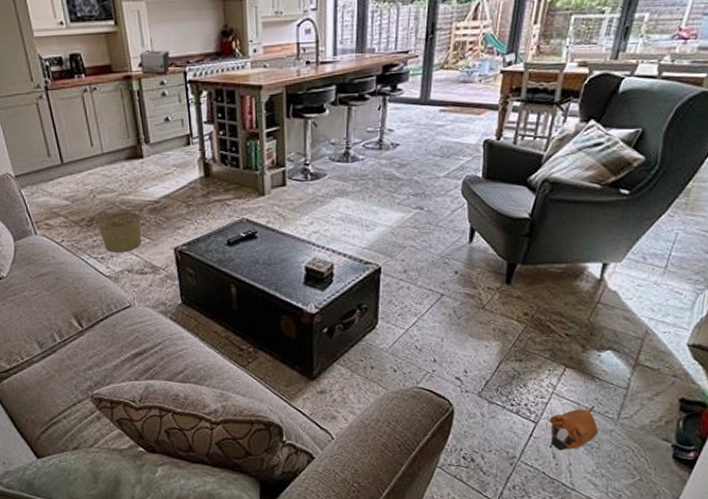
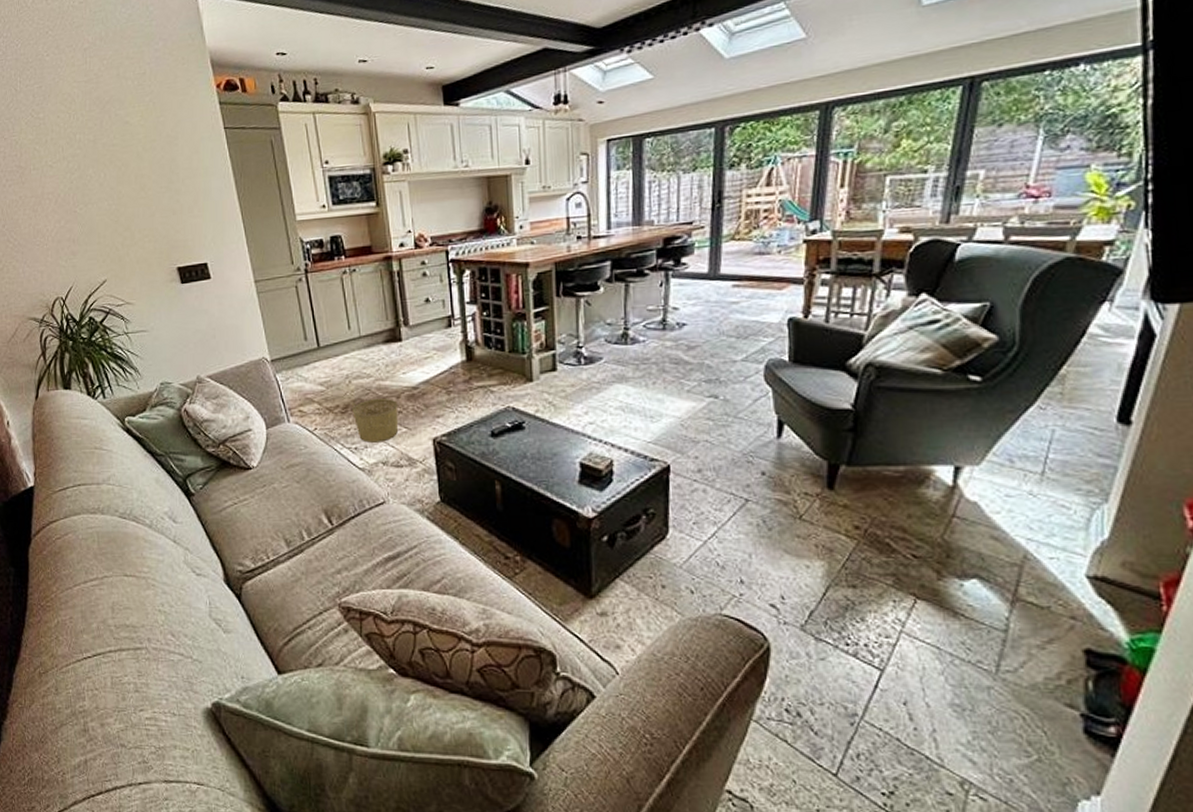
toaster: present [140,50,171,75] -> none [401,229,432,255]
dog toy: present [549,405,599,451] -> none [899,651,973,711]

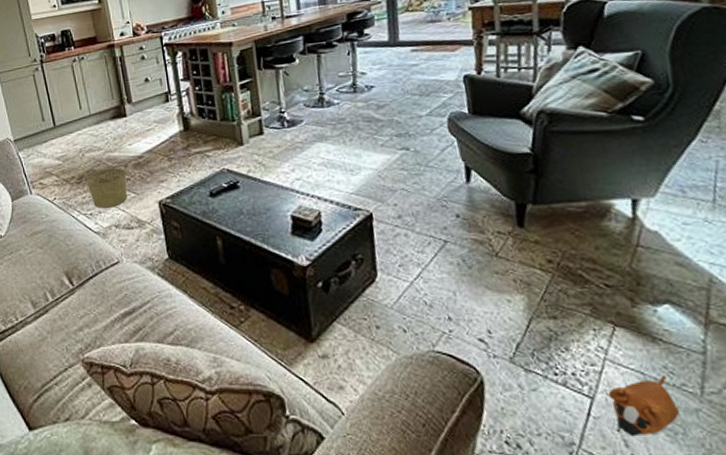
dog toy: none [899,651,973,711] -> present [608,375,683,437]

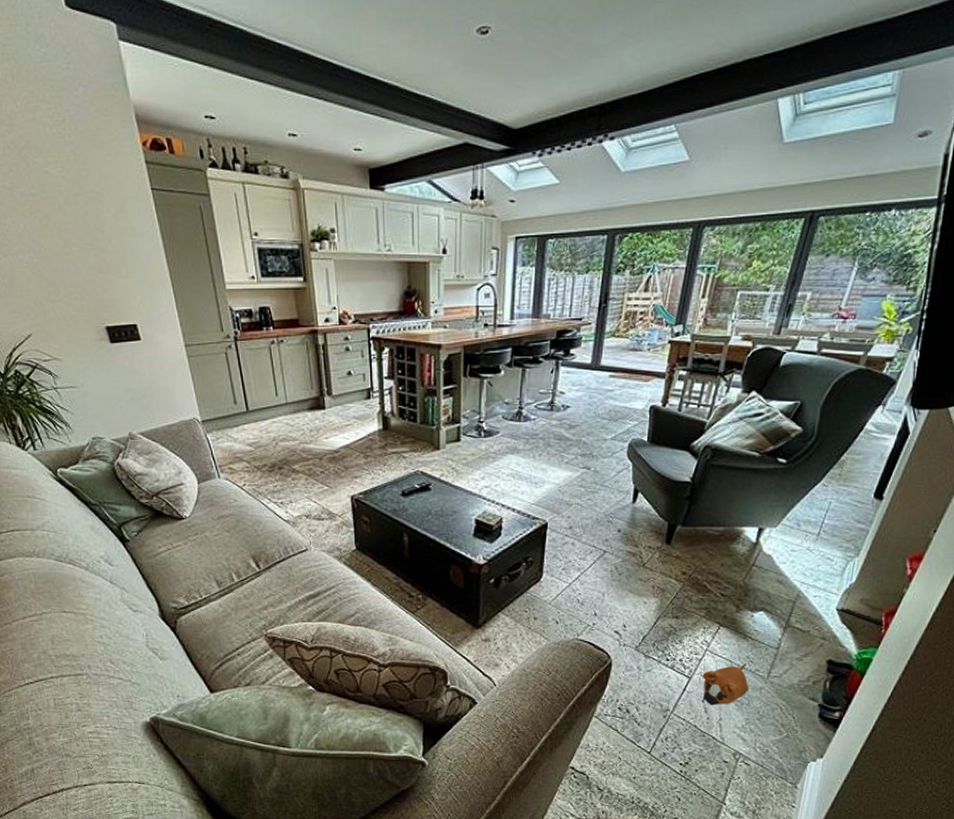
basket: present [86,167,128,209] -> none [279,459,321,498]

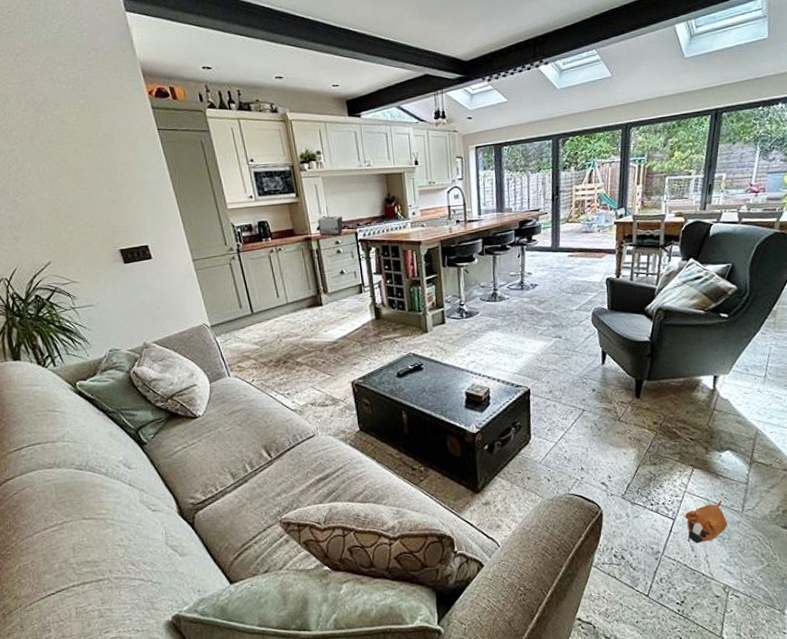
toaster: none [326,307,355,331] -> present [318,216,344,236]

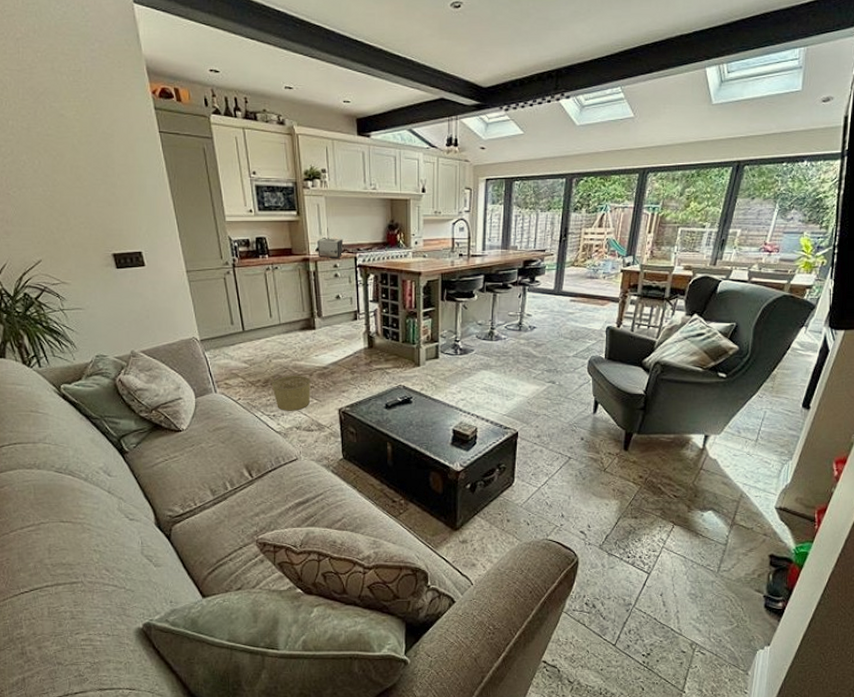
basket: none [283,352,323,389] -> present [272,375,311,411]
dog toy: present [684,500,729,544] -> none [660,558,702,599]

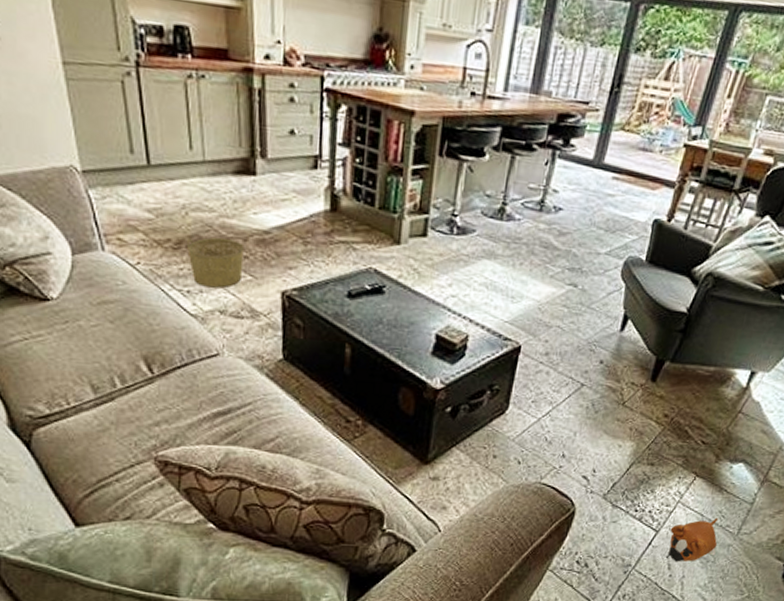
toaster: present [317,238,344,259] -> none [266,40,307,76]
dog toy: none [660,558,702,599] -> present [668,517,719,562]

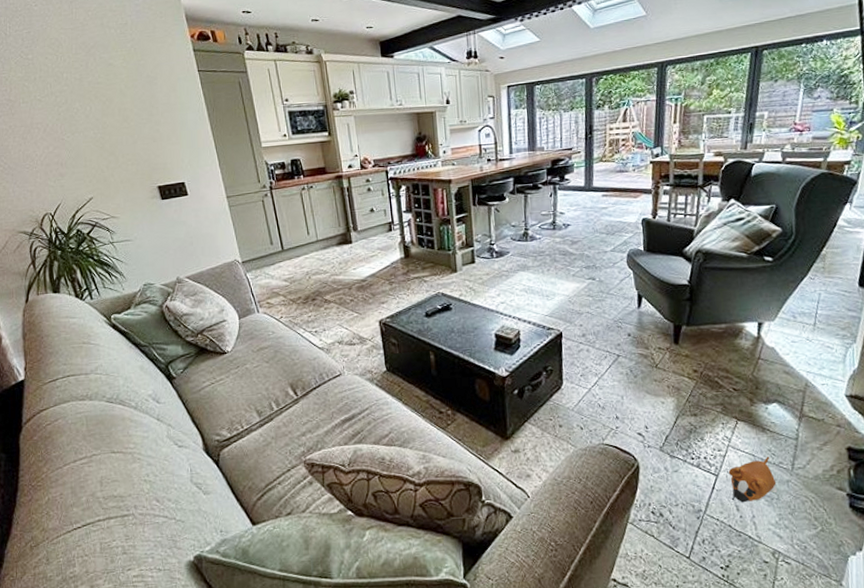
basket: present [187,237,245,288] -> none [312,289,351,327]

